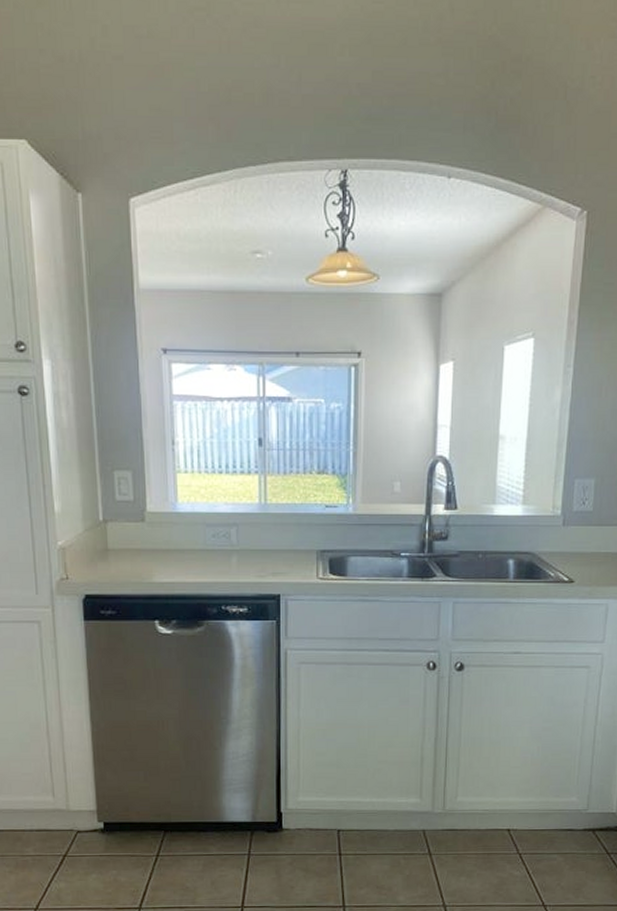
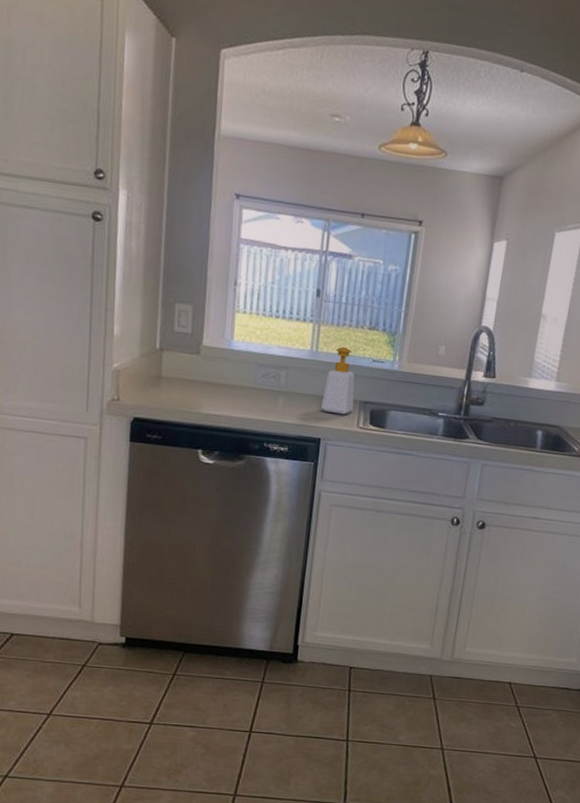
soap bottle: none [276,495,311,567] -> present [320,346,355,415]

